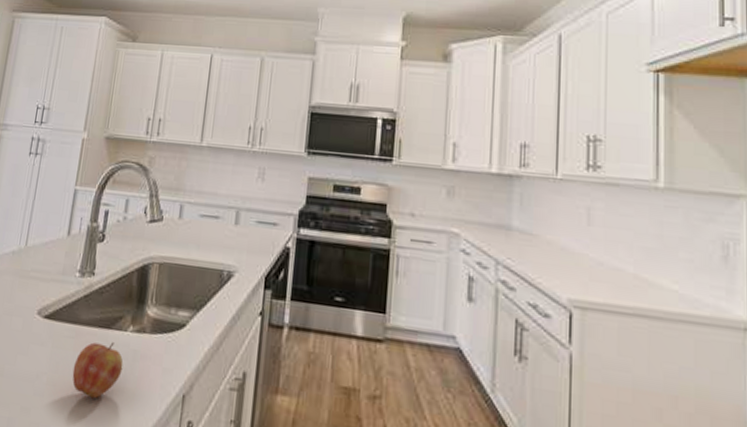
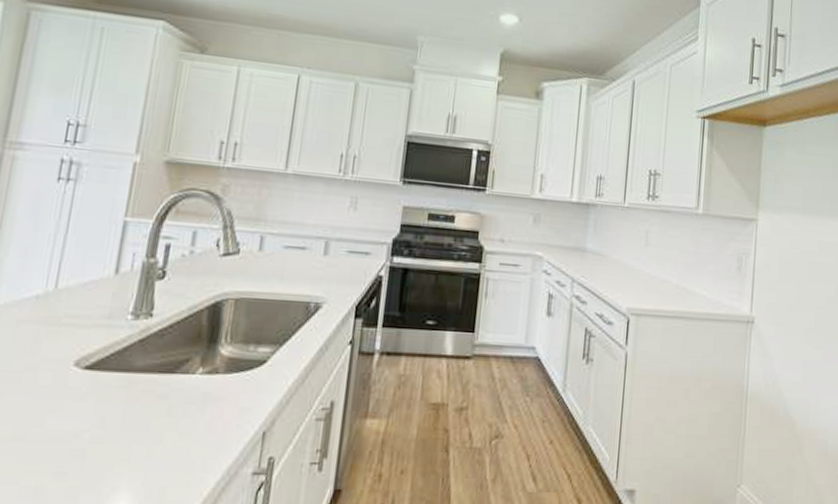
apple: present [72,342,124,399] -> none [124,387,191,450]

